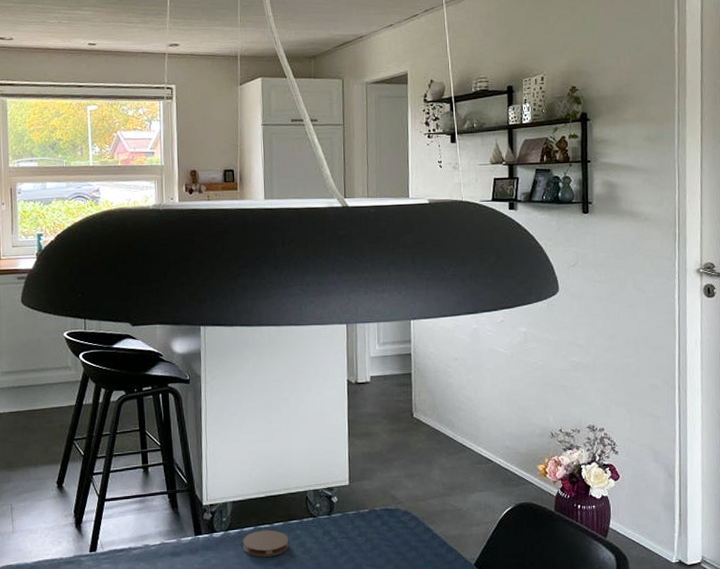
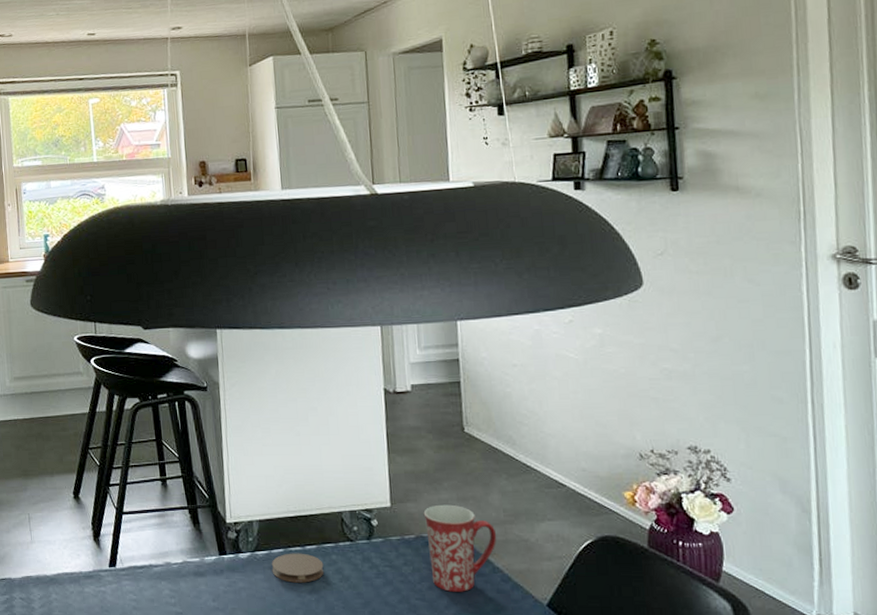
mug: none [376,481,437,558] -> present [423,504,497,592]

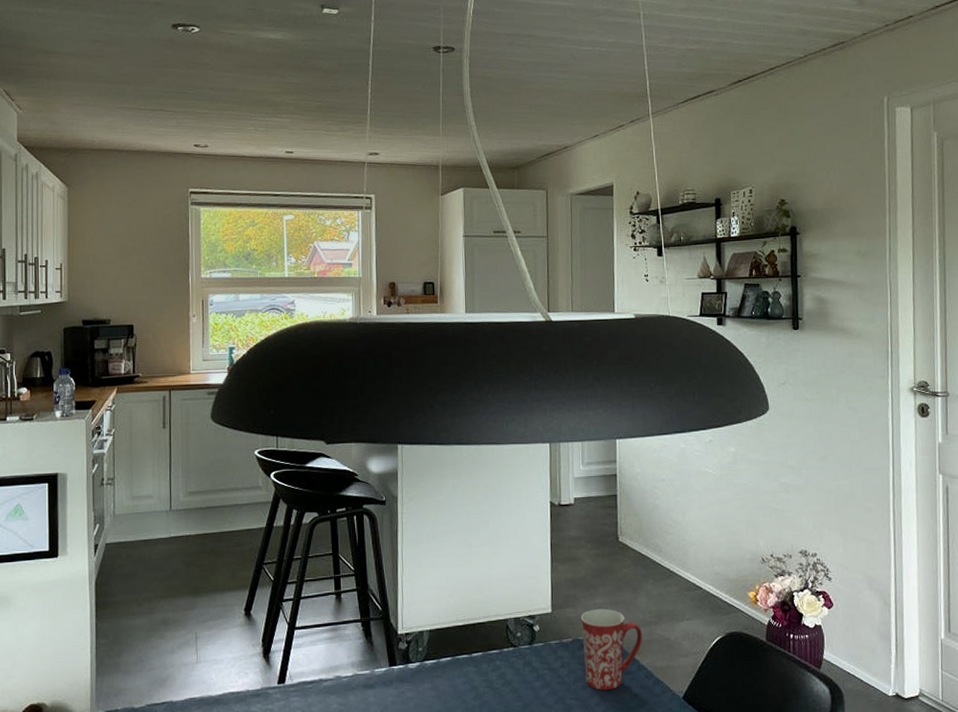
coaster: present [271,553,324,583] -> none [439,660,489,690]

